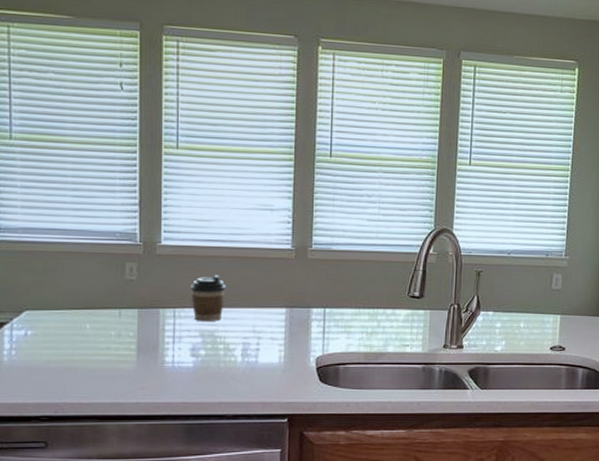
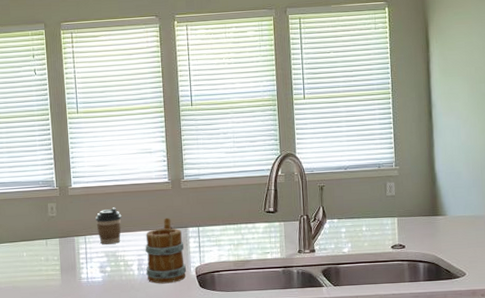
mug: none [252,293,305,375] -> present [145,217,186,284]

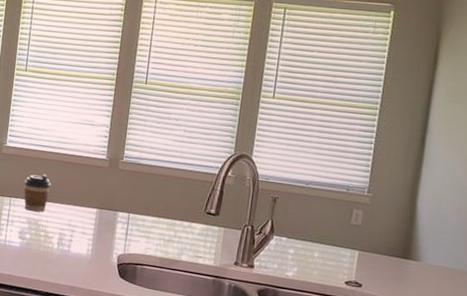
mug: present [145,217,186,284] -> none [65,196,111,266]

